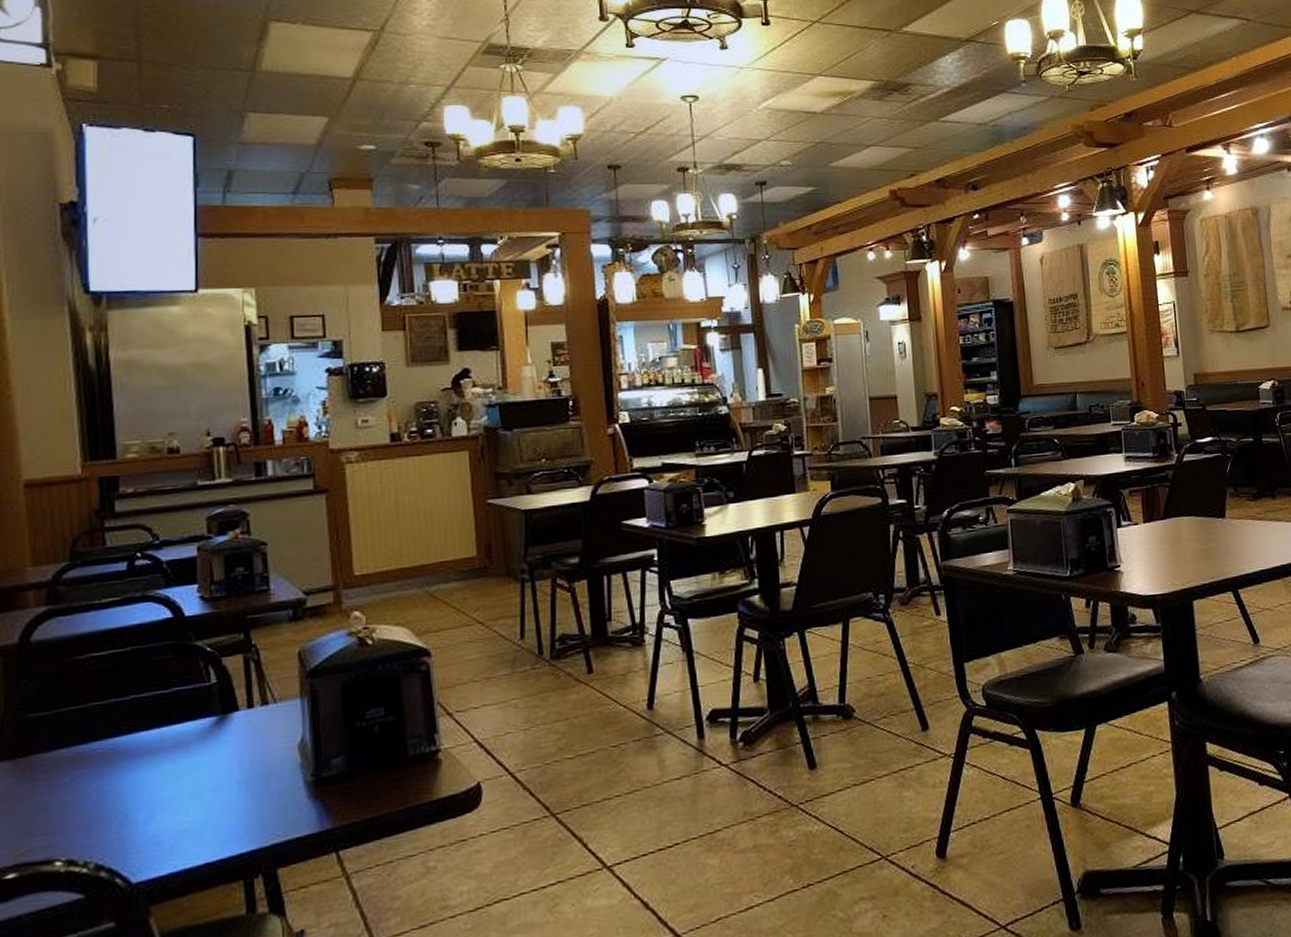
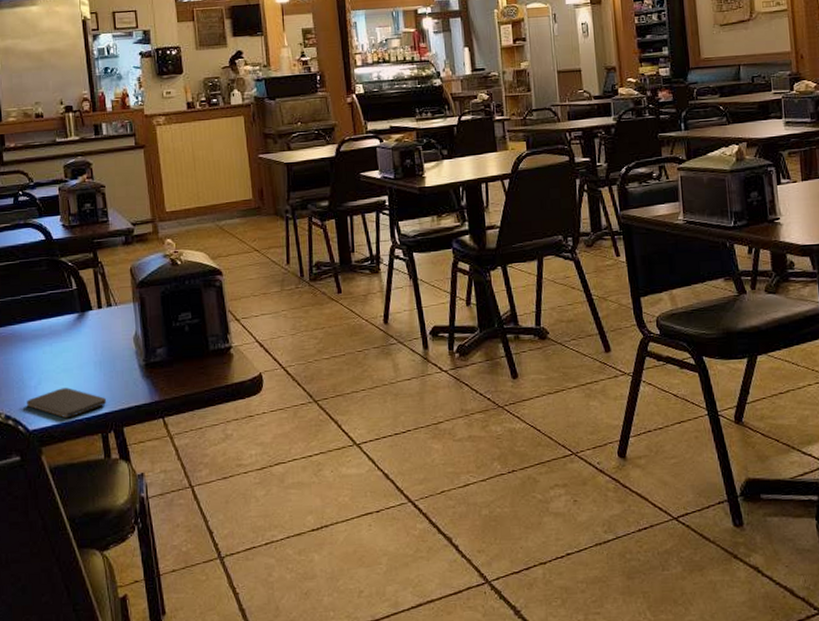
smartphone: none [129,819,254,862] -> present [26,388,107,418]

